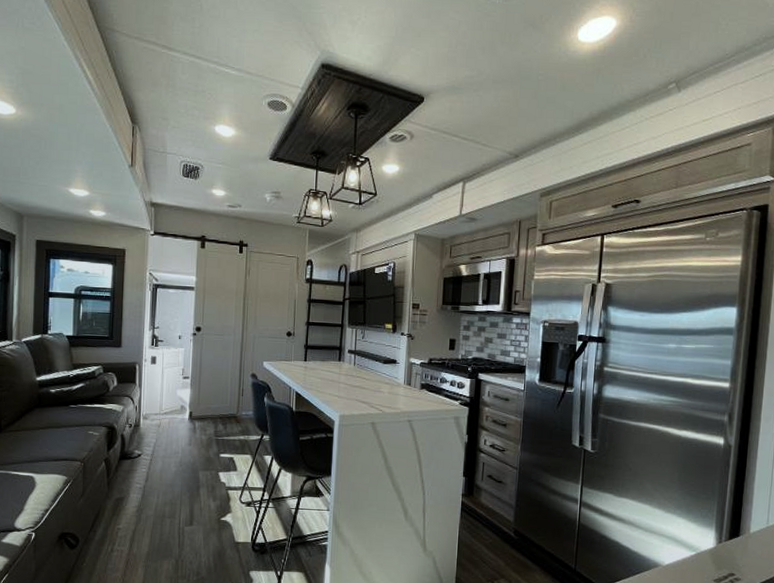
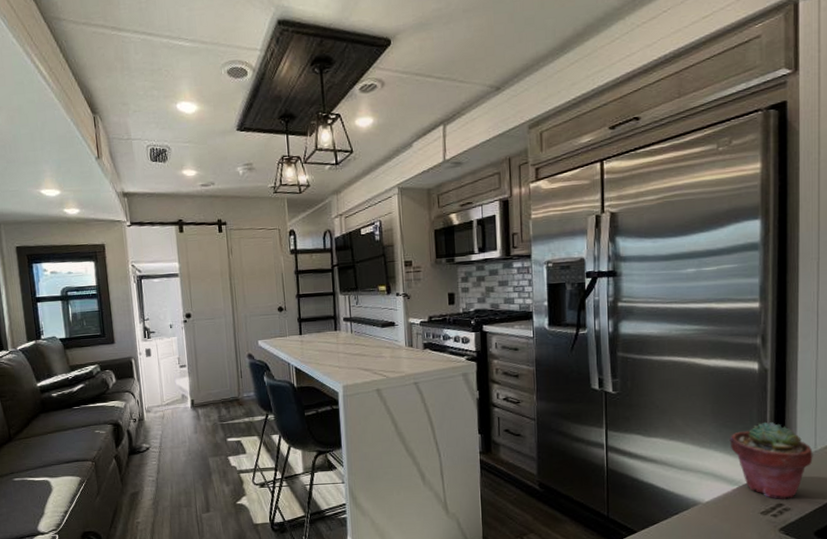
potted succulent: none [692,494,765,569] -> present [729,421,813,499]

